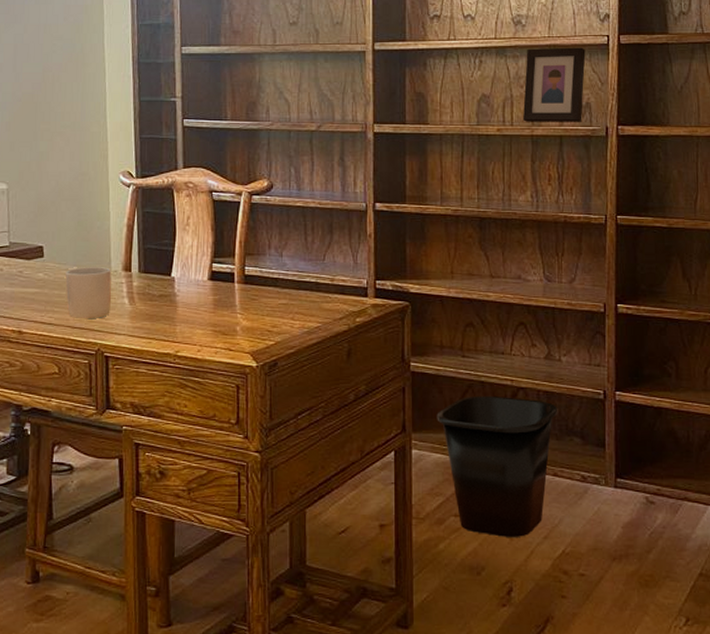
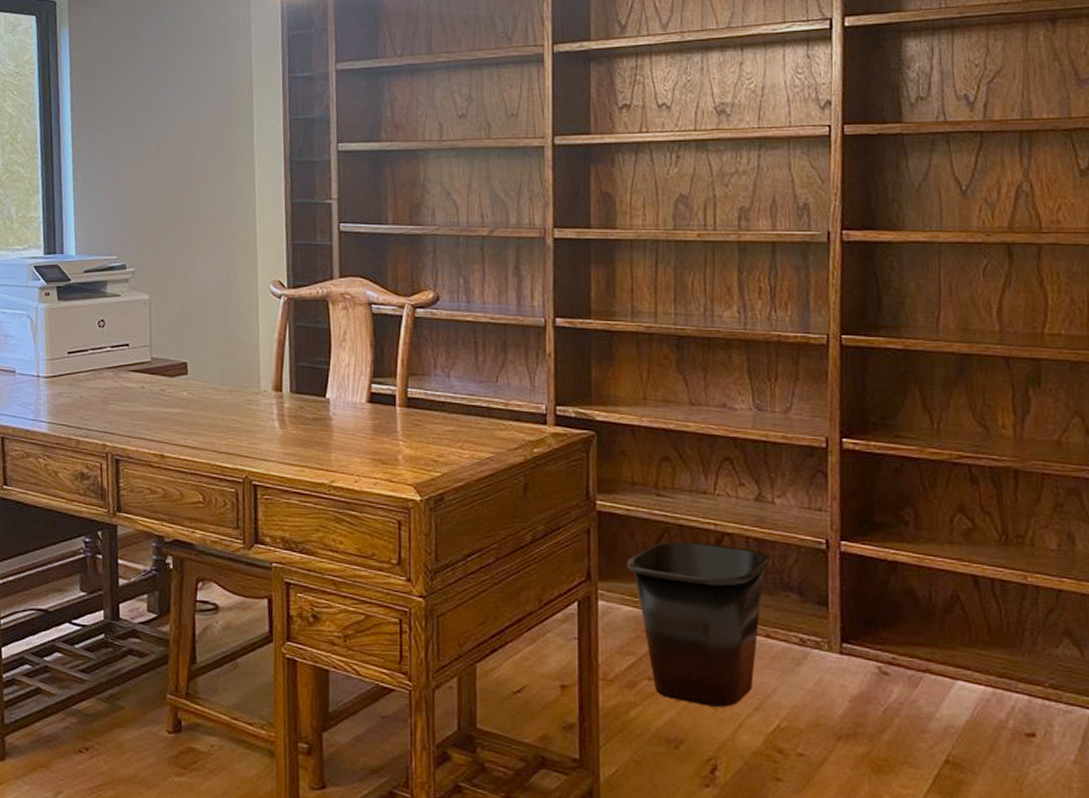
mug: present [64,267,111,320] -> none [210,386,261,444]
picture frame: present [522,47,586,122] -> none [727,139,803,226]

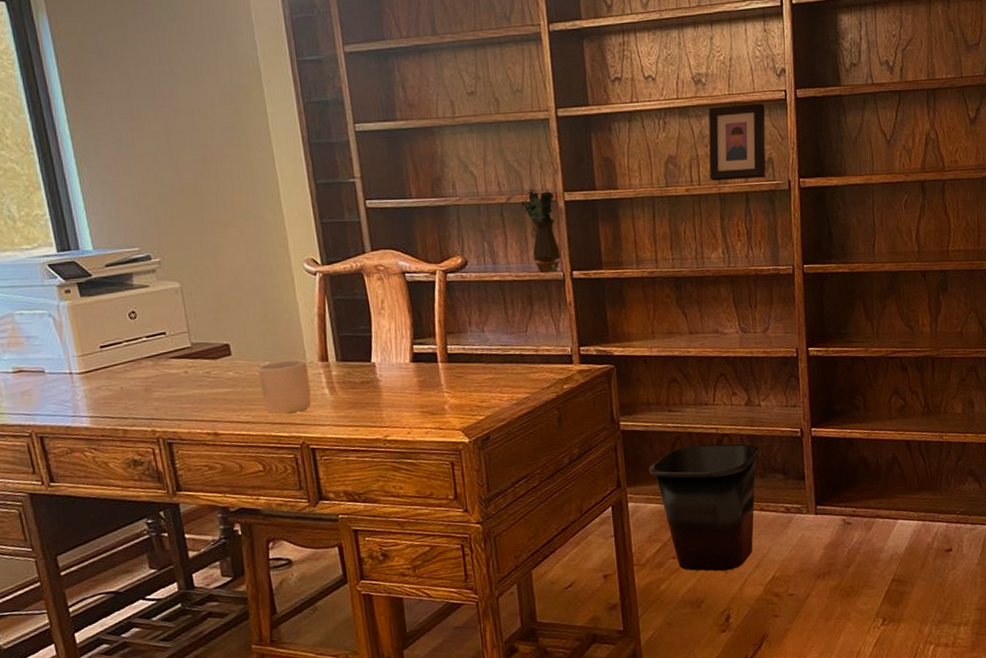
mug: none [210,386,261,444] -> present [256,359,311,415]
vase: none [505,220,545,316] -> present [521,187,562,273]
picture frame: none [727,139,803,226] -> present [708,103,766,181]

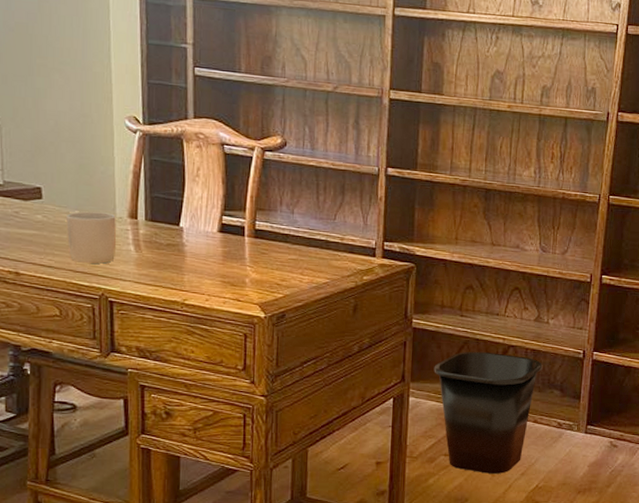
vase: present [521,187,562,273] -> none [347,80,380,165]
picture frame: present [708,103,766,181] -> none [532,30,596,106]

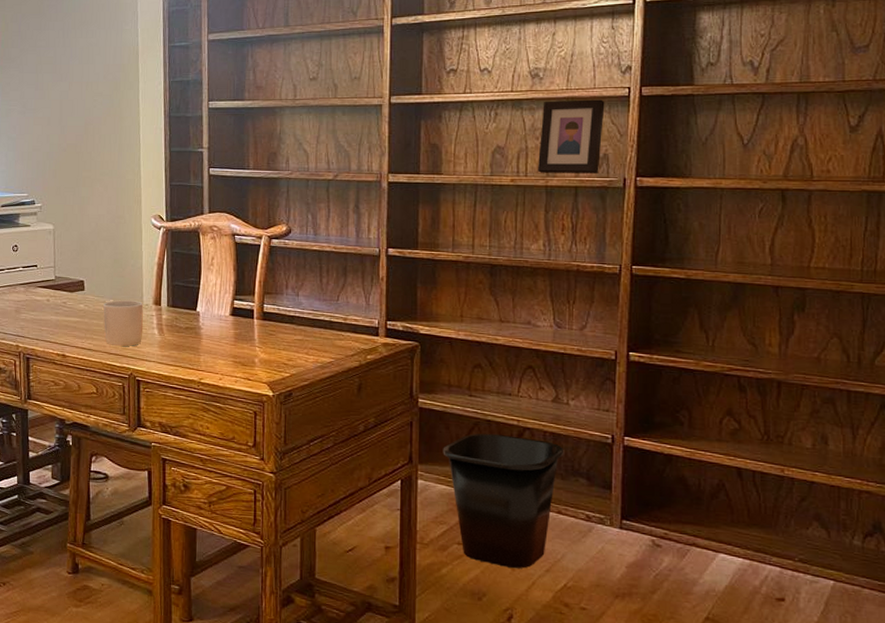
picture frame: none [532,30,596,106] -> present [537,99,605,173]

